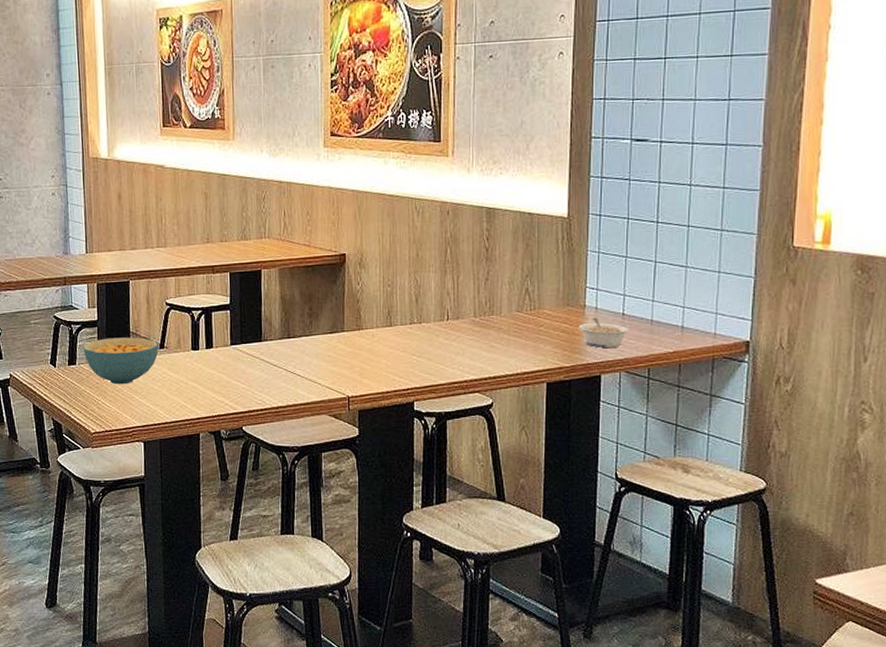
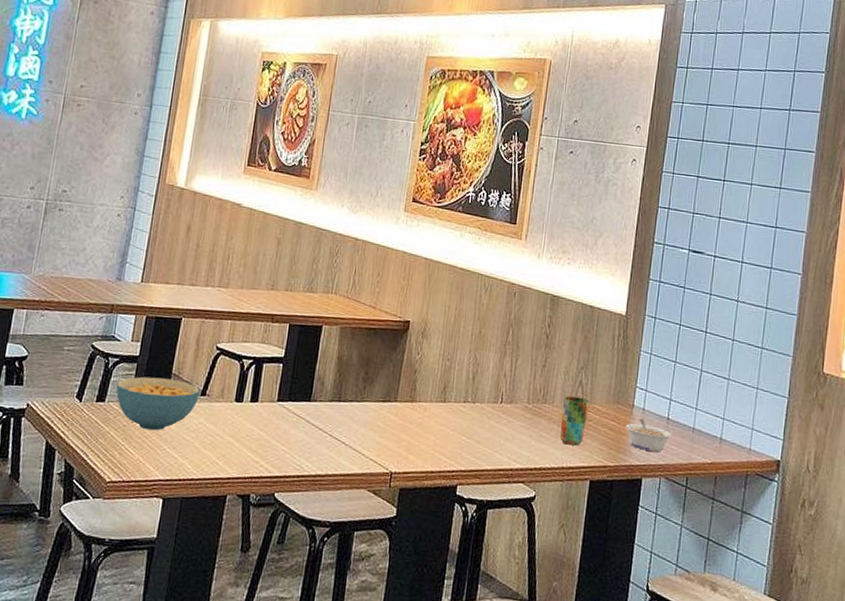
cup: none [510,304,538,352] -> present [559,396,589,446]

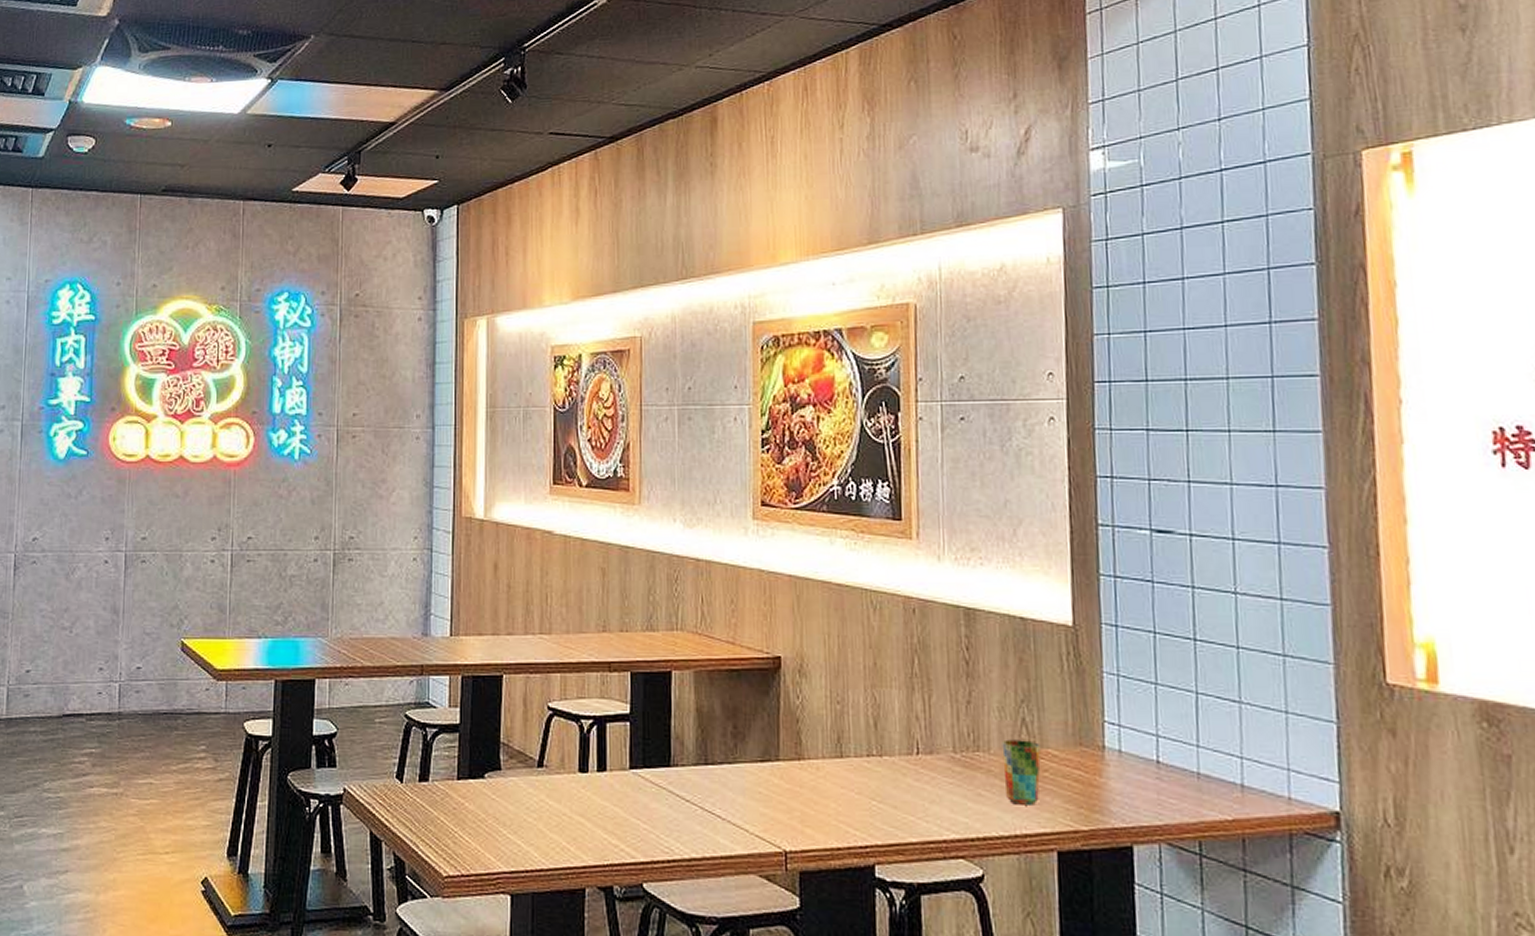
cereal bowl: present [115,376,200,431] -> none [439,748,536,813]
legume: present [626,418,672,452] -> none [1098,764,1168,809]

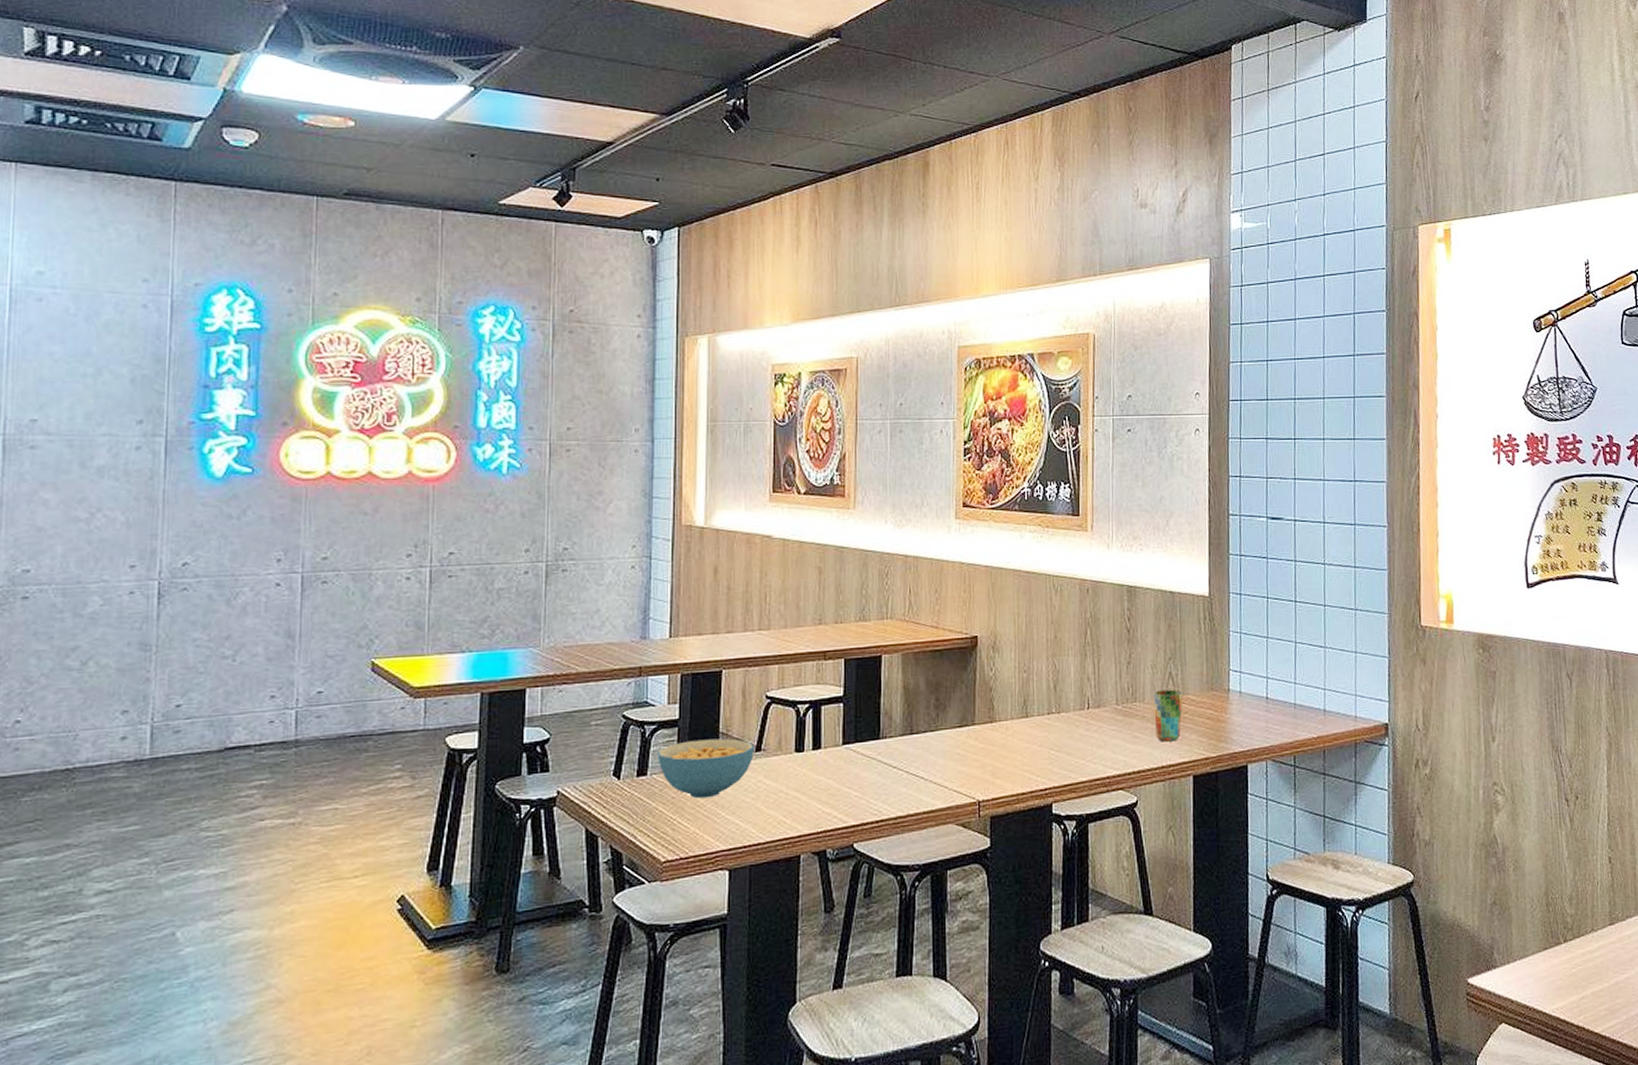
cereal bowl: none [439,748,536,813] -> present [657,738,754,799]

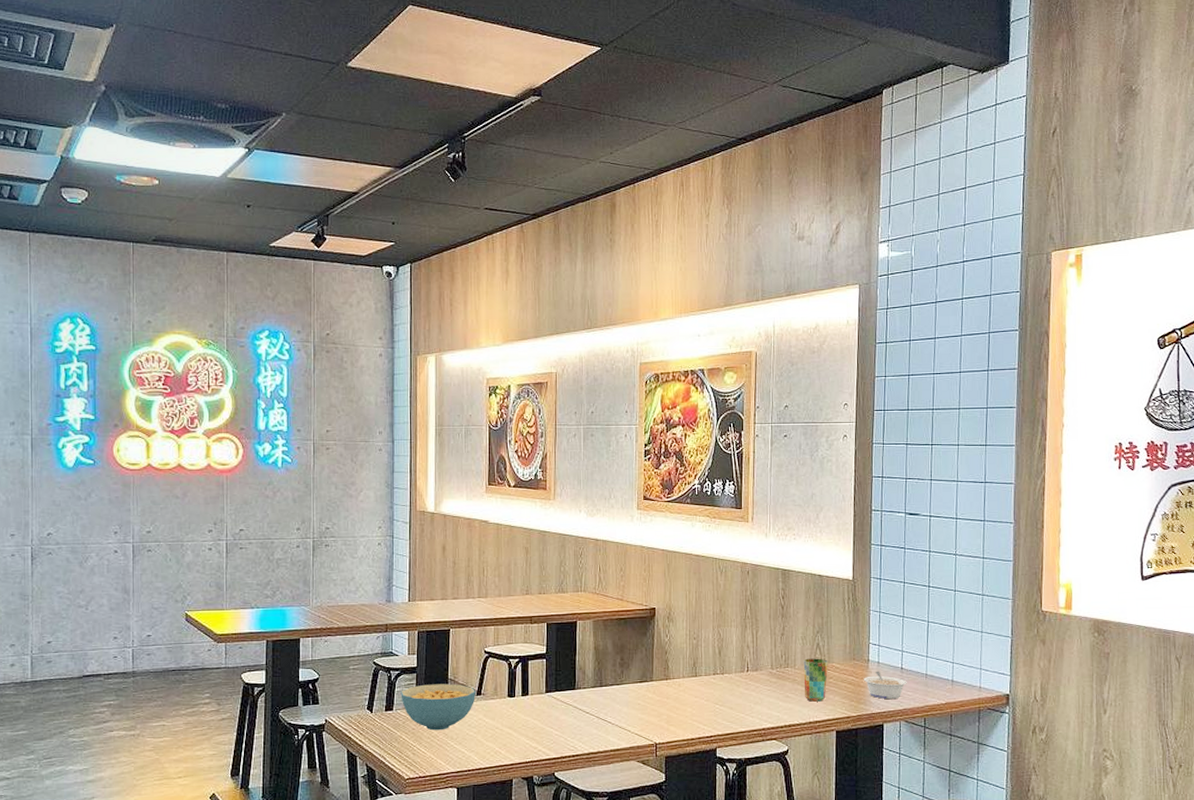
legume: none [1224,702,1273,736] -> present [864,671,907,700]

